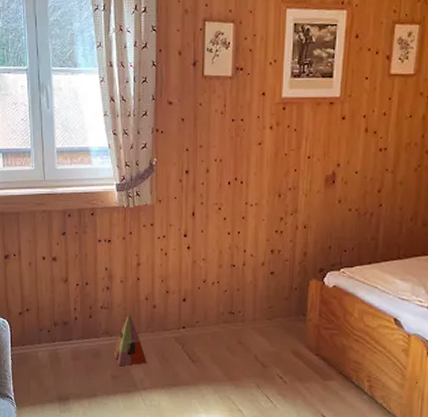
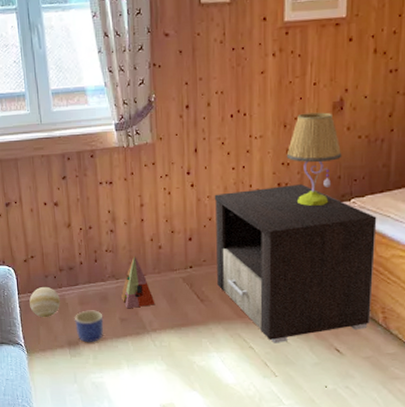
decorative ball: none [22,340,52,372] -> present [29,286,60,318]
planter: none [67,366,95,399] -> present [75,310,104,343]
nightstand: none [209,252,365,407] -> present [214,184,377,343]
table lamp: none [280,184,333,273] -> present [286,112,342,206]

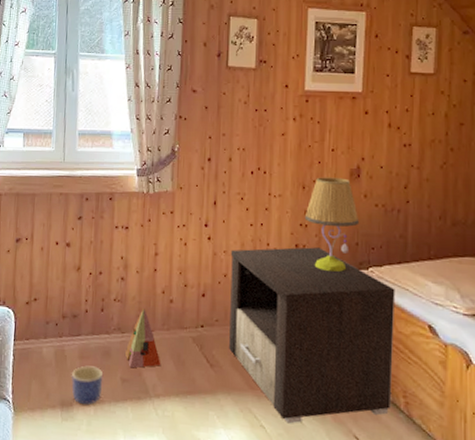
decorative ball: present [29,286,60,318] -> none [25,334,59,371]

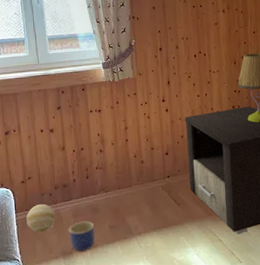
decorative ball: none [25,334,59,371] -> present [26,203,55,233]
toy house: present [124,307,161,369] -> none [109,170,140,217]

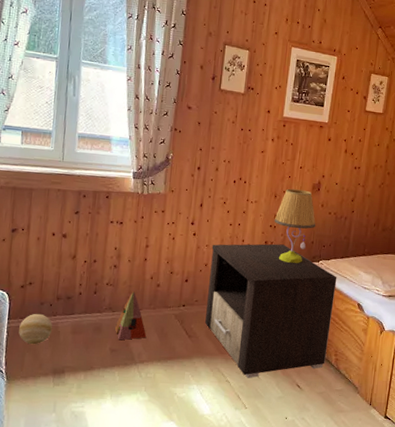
planter: present [69,221,95,251] -> none [64,339,94,372]
toy house: none [109,170,140,217] -> present [114,290,147,341]

